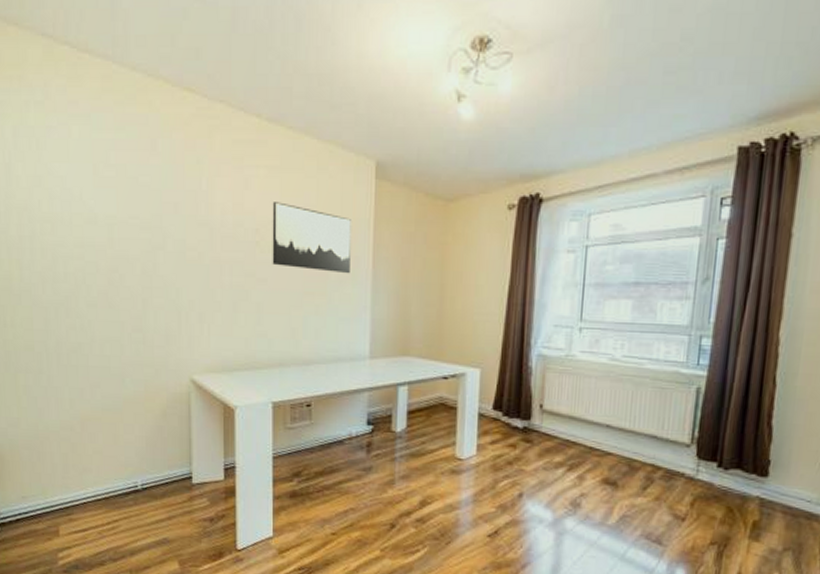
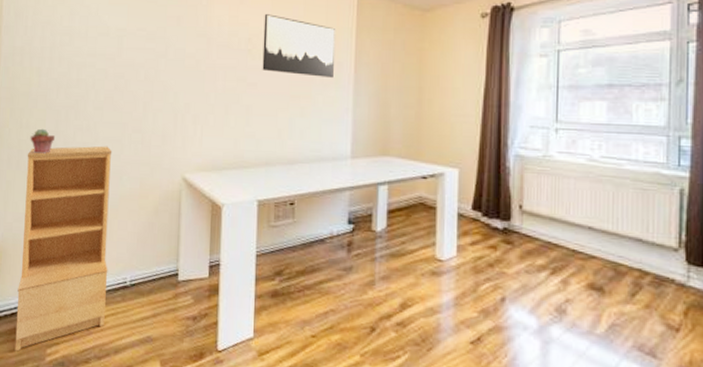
bookshelf: none [15,346,117,556] -> present [14,146,112,351]
potted succulent: none [17,327,46,355] -> present [30,128,56,154]

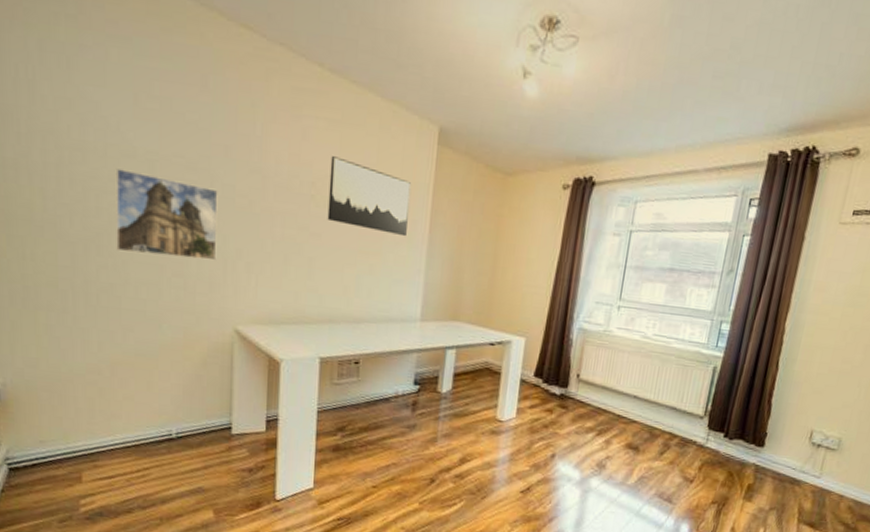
bookshelf: present [14,146,112,351] -> none [35,284,149,502]
potted succulent: present [30,128,56,154] -> none [38,262,73,293]
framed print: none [90,46,171,116] -> present [115,168,218,261]

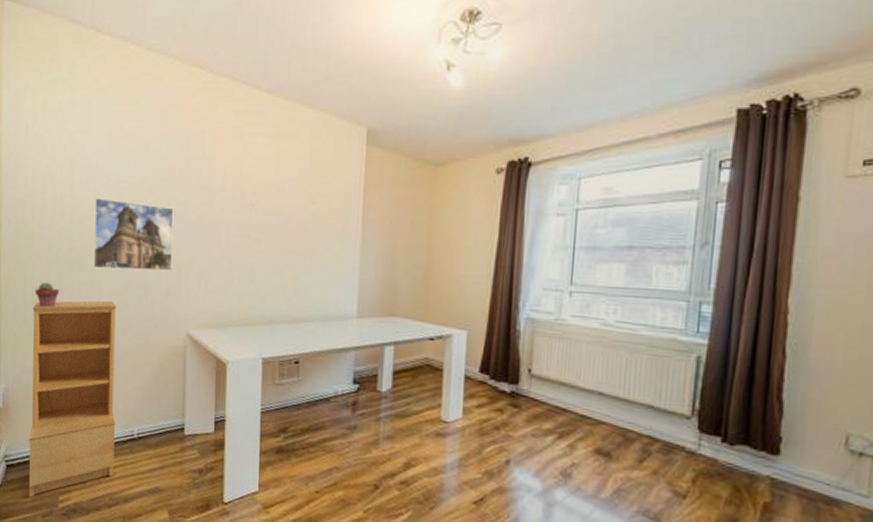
bookshelf: none [35,284,149,502] -> present [28,300,117,498]
potted succulent: none [38,262,73,293] -> present [35,282,60,307]
wall art: present [327,156,412,237] -> none [267,167,344,236]

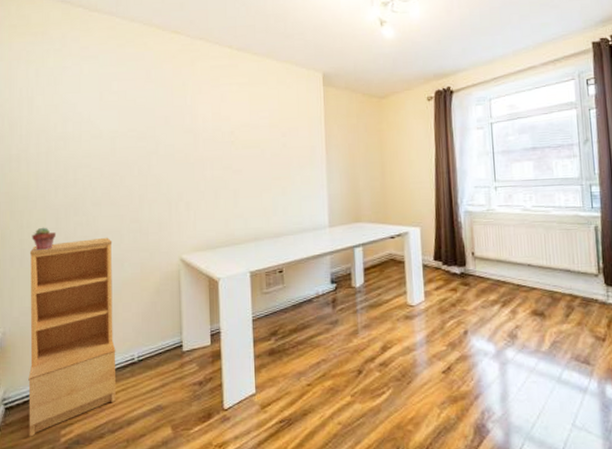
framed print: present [93,198,174,271] -> none [88,147,163,210]

